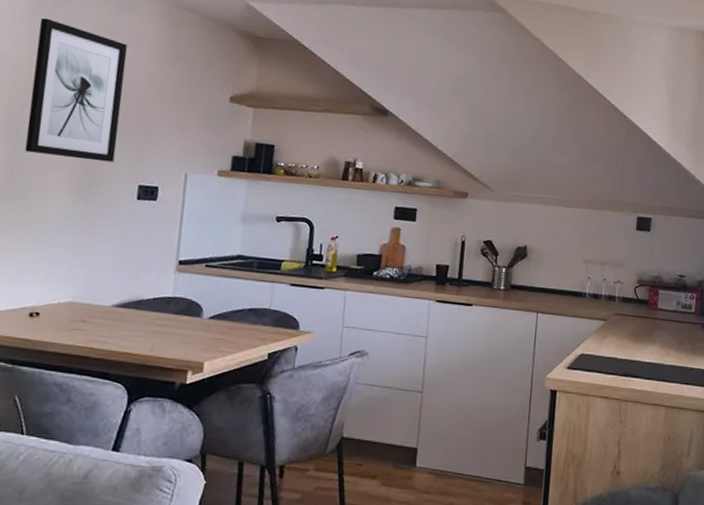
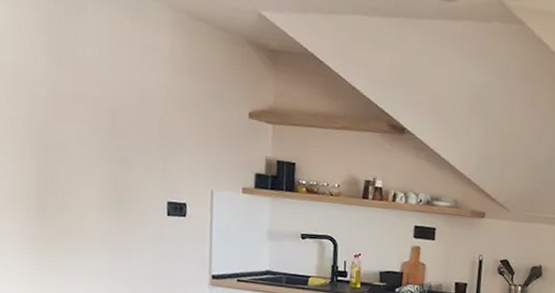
wall art: present [25,17,127,163] -> none [54,27,144,179]

